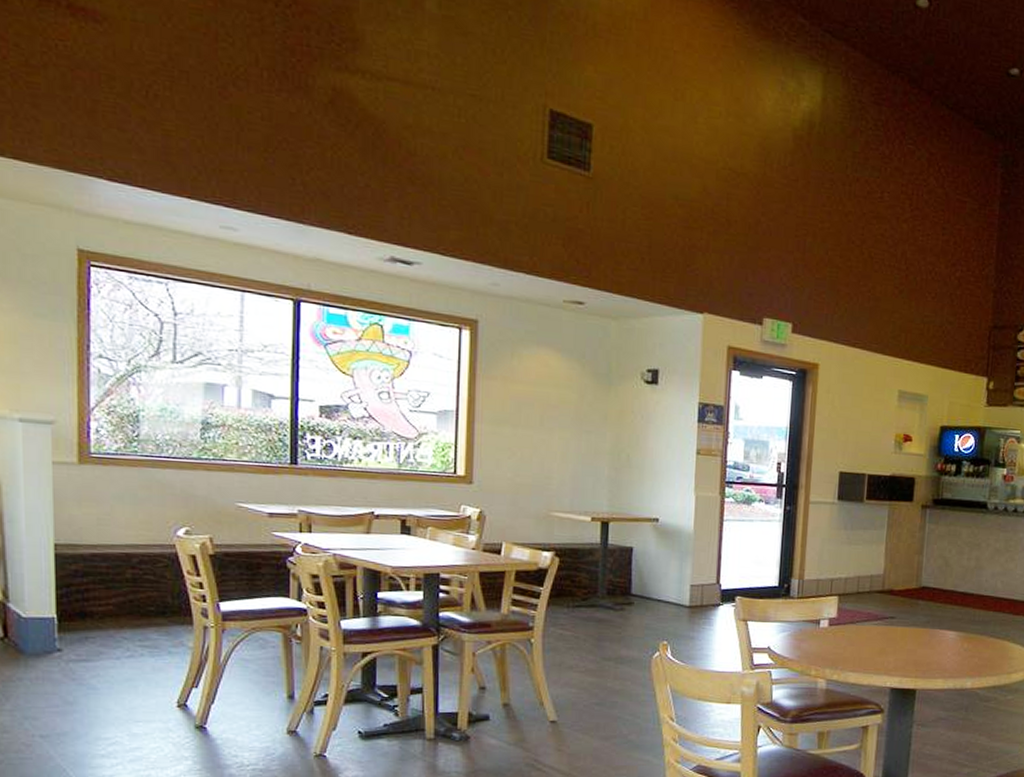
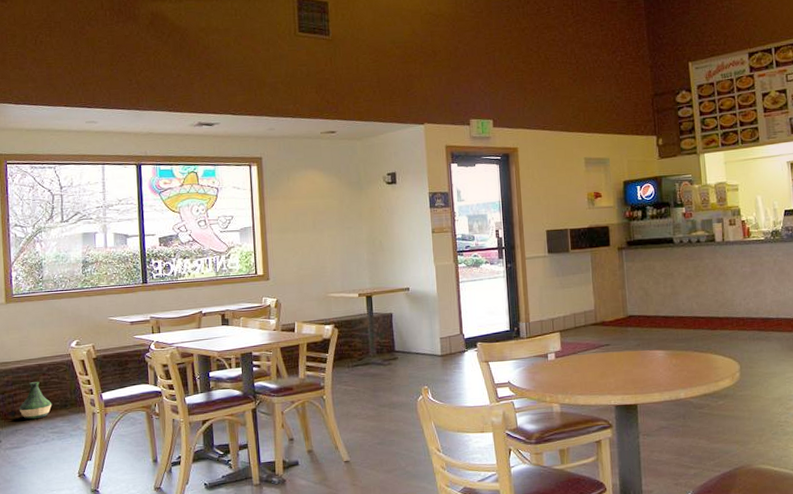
vase: none [91,576,144,626] -> present [19,382,52,420]

